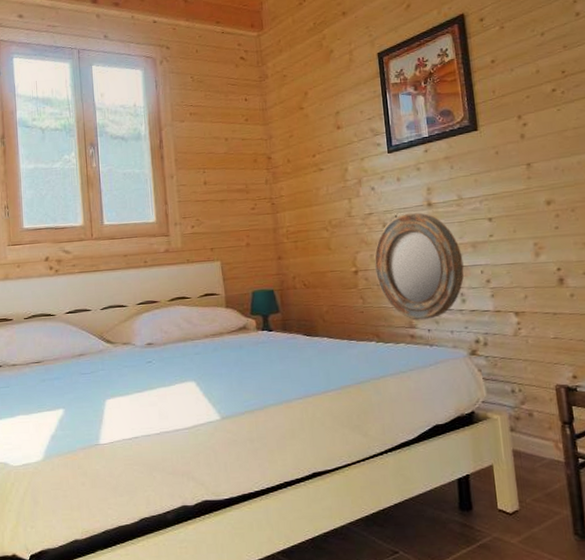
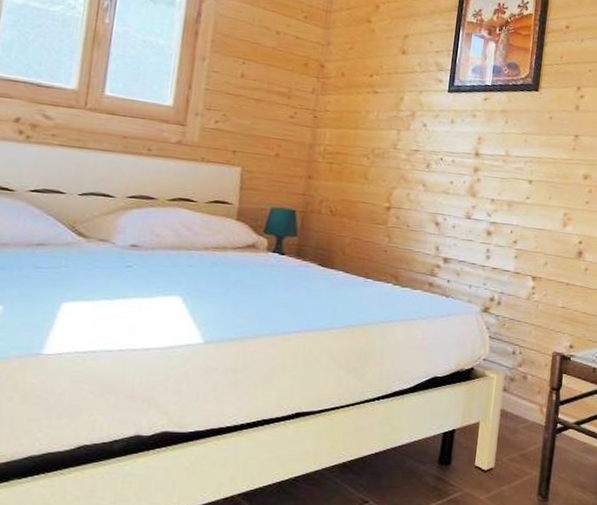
home mirror: present [374,212,464,320] -> none [408,158,497,270]

